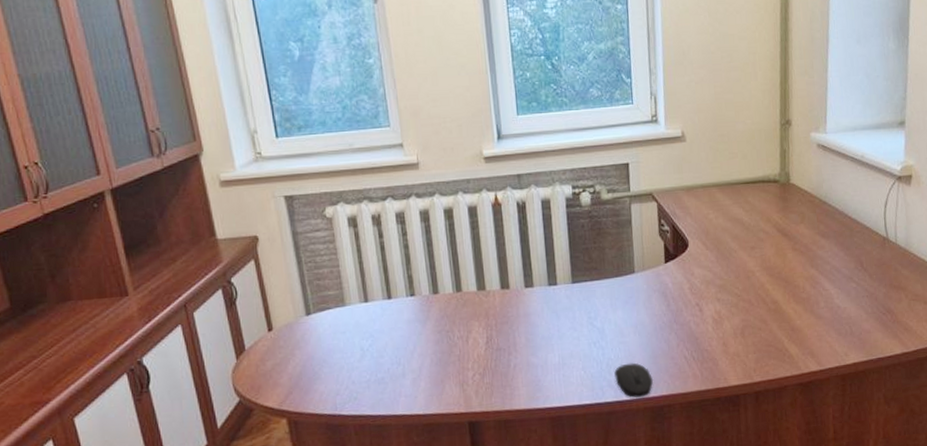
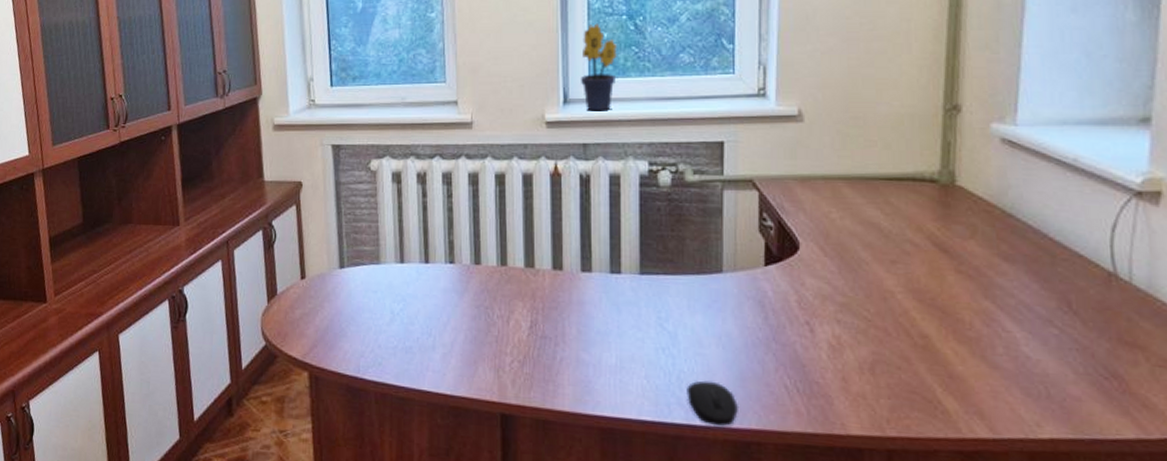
potted flower: none [509,64,540,145] -> present [580,23,617,111]

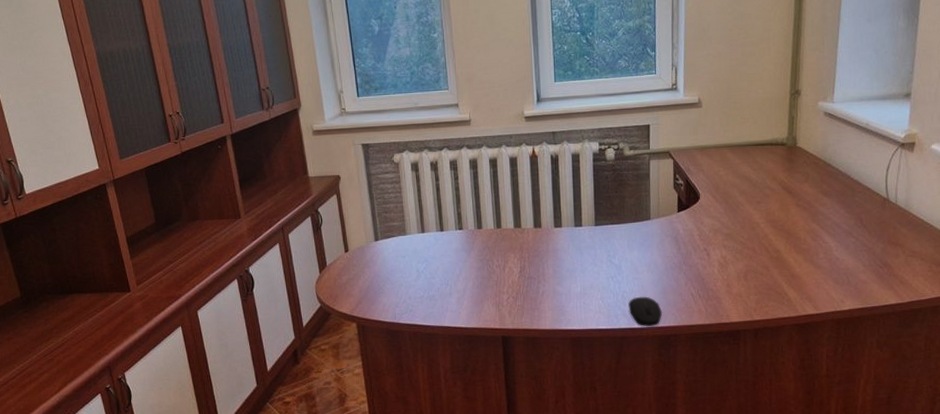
potted flower: present [580,23,617,111] -> none [548,38,574,107]

